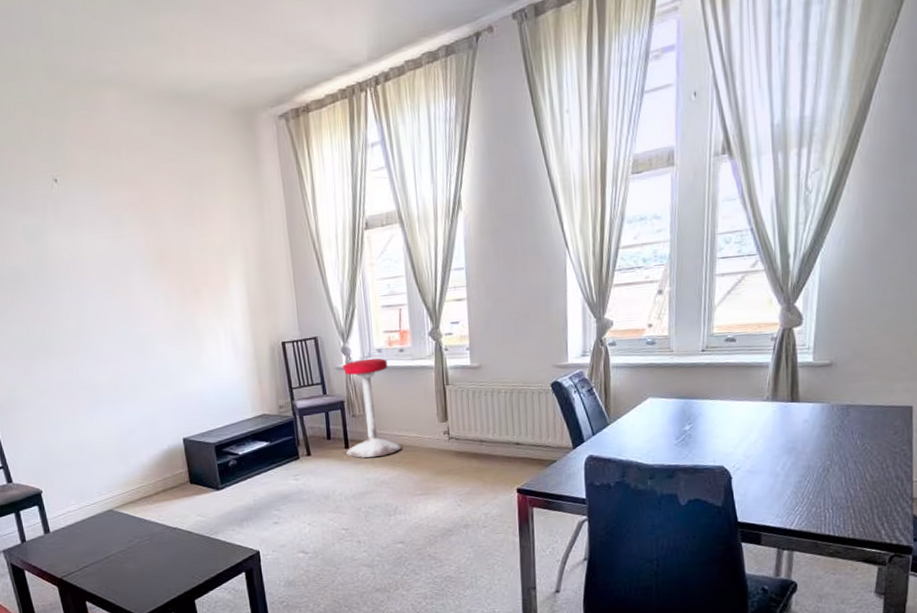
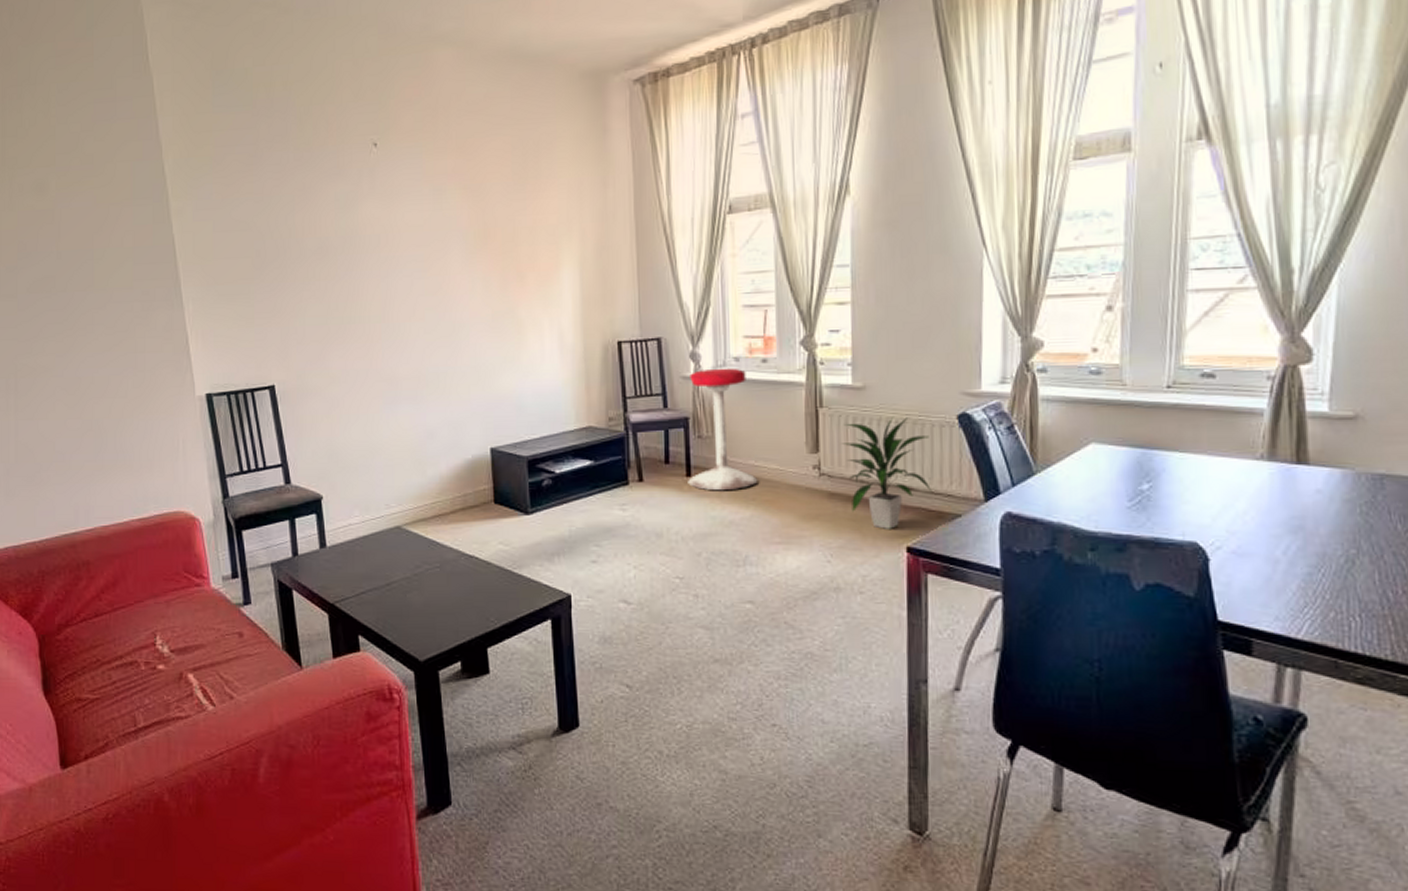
indoor plant: none [465,388,535,477] -> present [842,416,933,529]

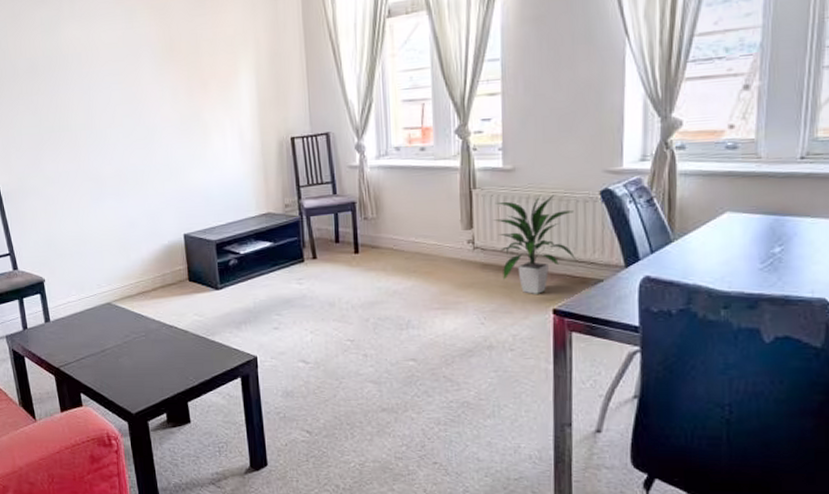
stool: present [688,368,758,491] -> none [356,156,418,265]

